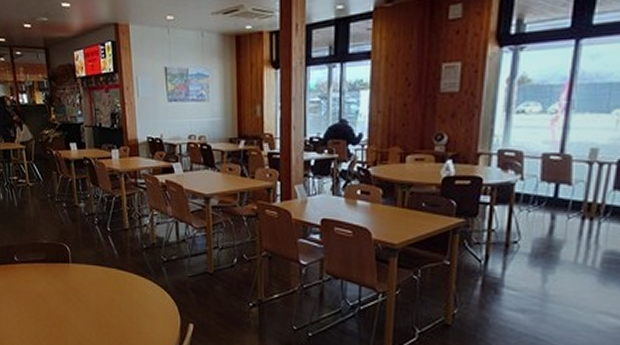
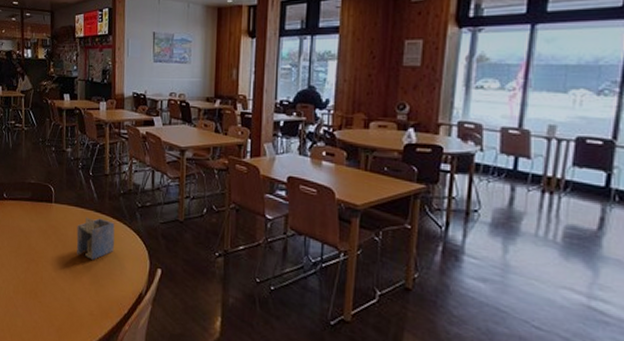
napkin holder: none [99,276,141,320] -> present [76,217,115,260]

